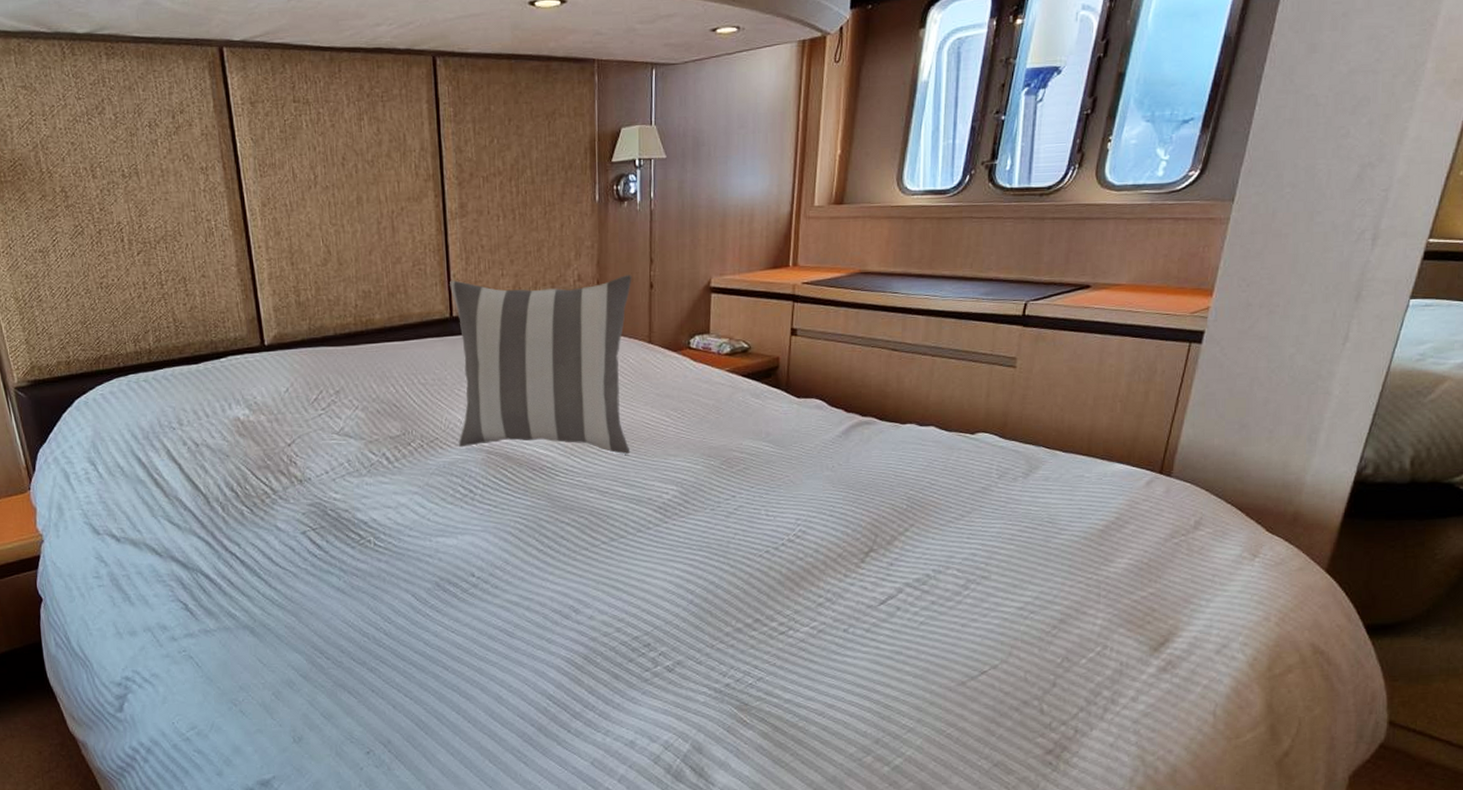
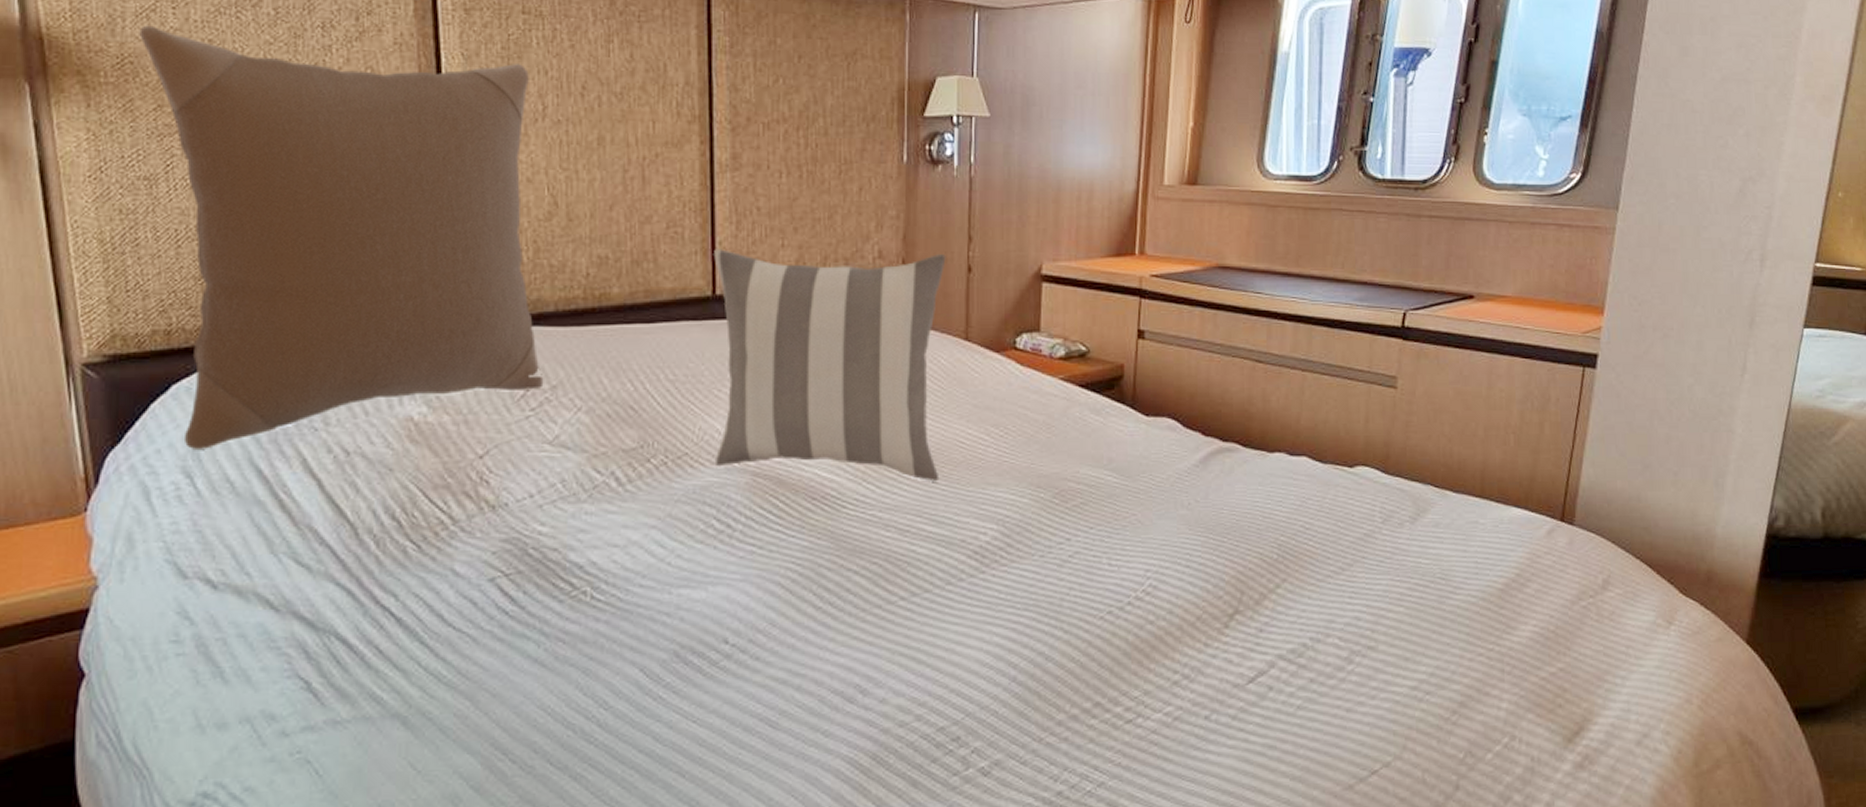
pillow: none [23,135,330,445] -> present [139,25,544,449]

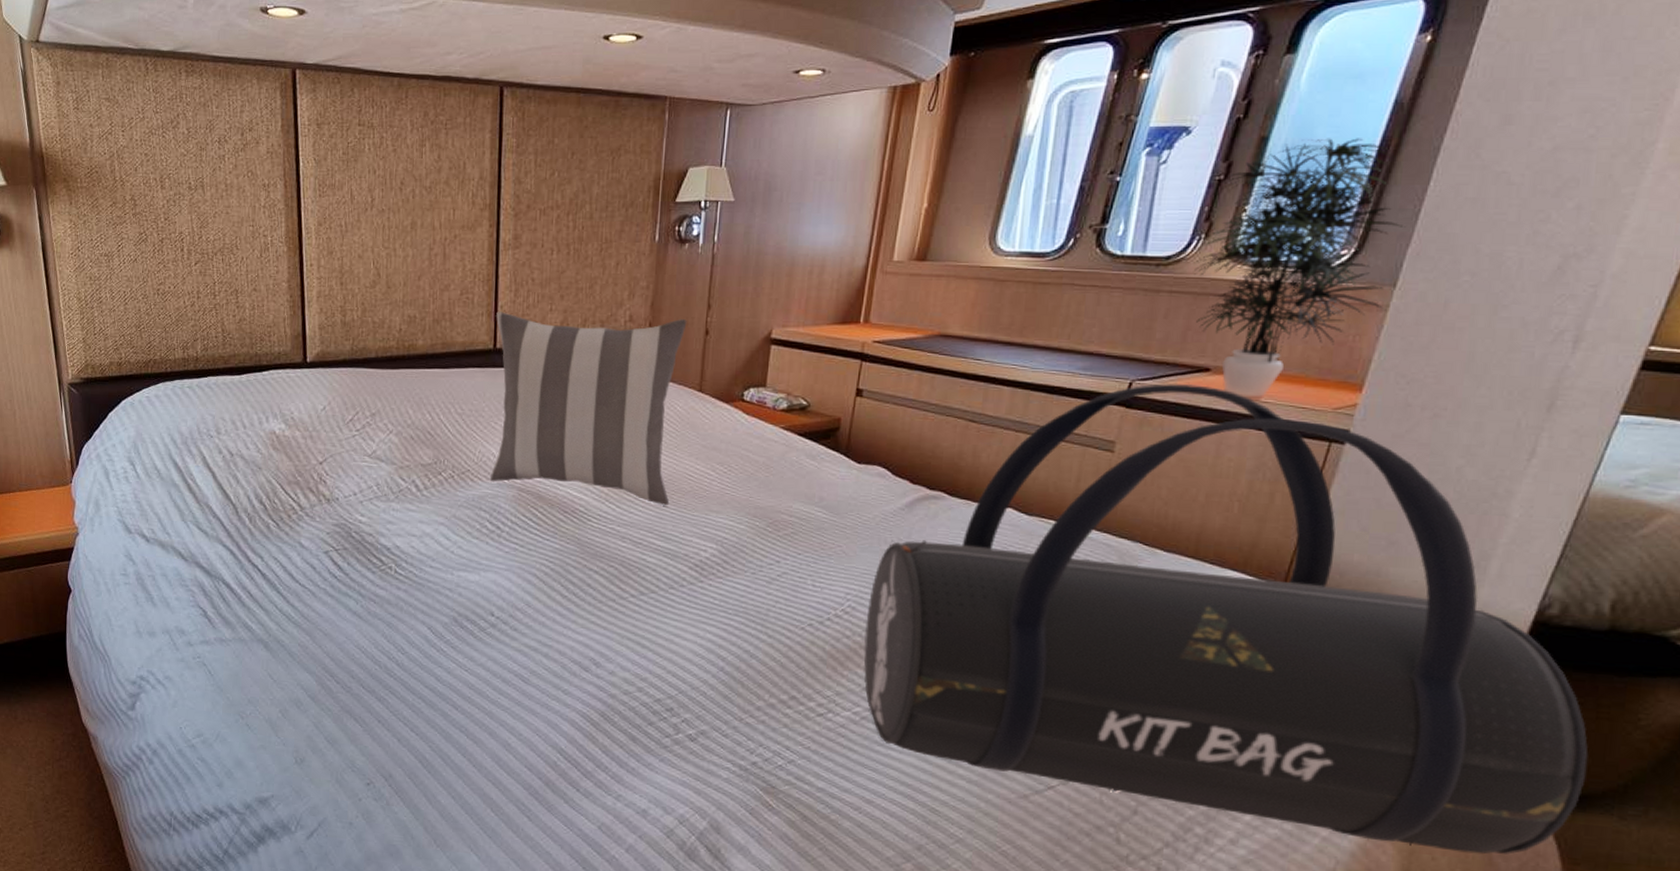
pillow: present [139,25,544,449] -> none [101,144,366,446]
duffel bag: none [1169,313,1826,782] -> present [863,383,1589,855]
plant: none [1449,64,1619,328] -> present [1194,138,1406,401]

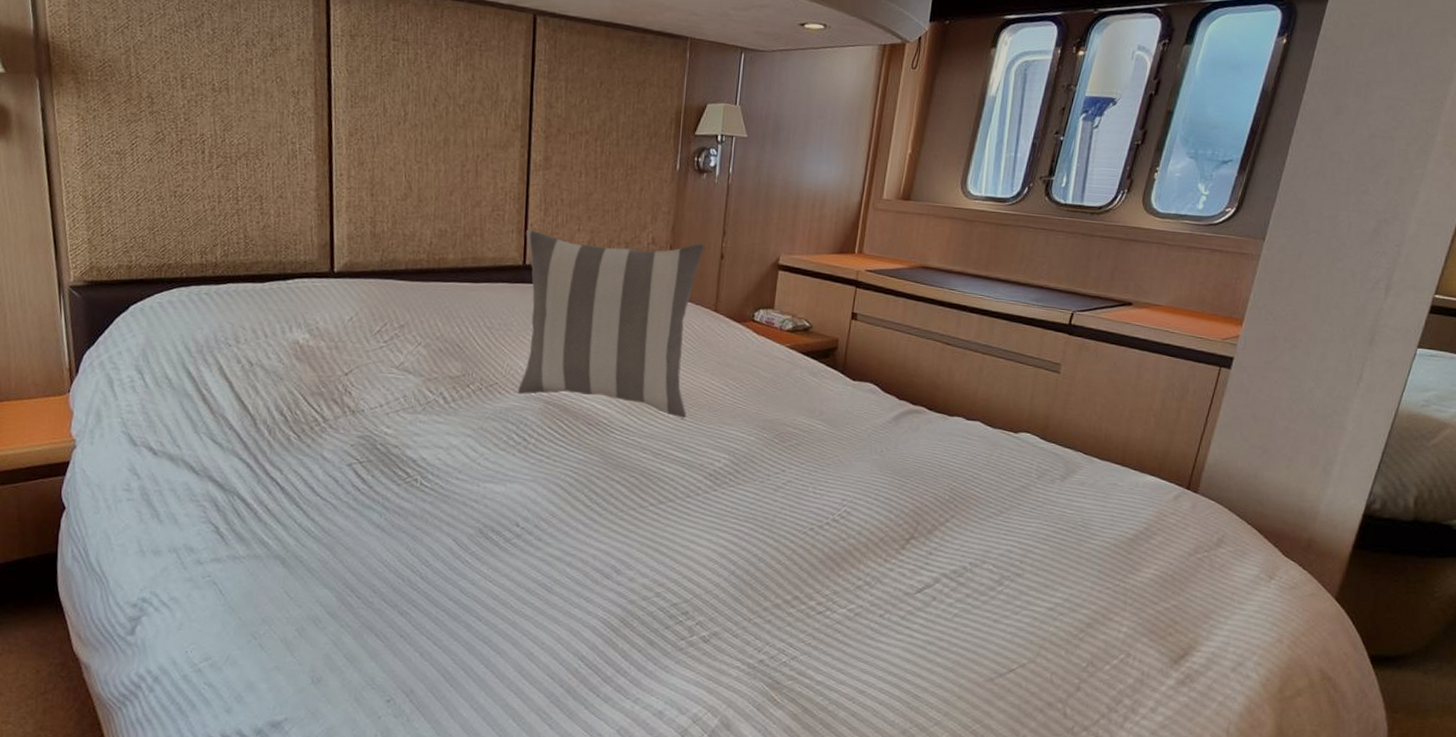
duffel bag: present [863,383,1589,855] -> none [857,315,1402,709]
plant: present [1194,138,1406,401] -> none [1119,115,1271,332]

